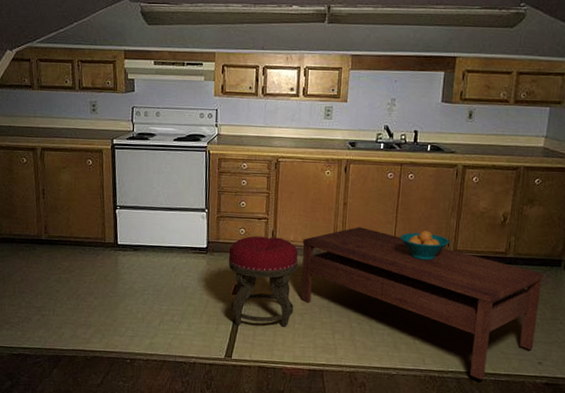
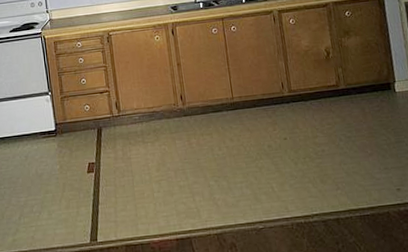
stool: present [228,236,299,327] -> none [77,107,150,204]
coffee table: present [300,227,543,380] -> none [146,84,388,218]
fruit bowl: present [400,230,449,261] -> none [236,76,283,106]

